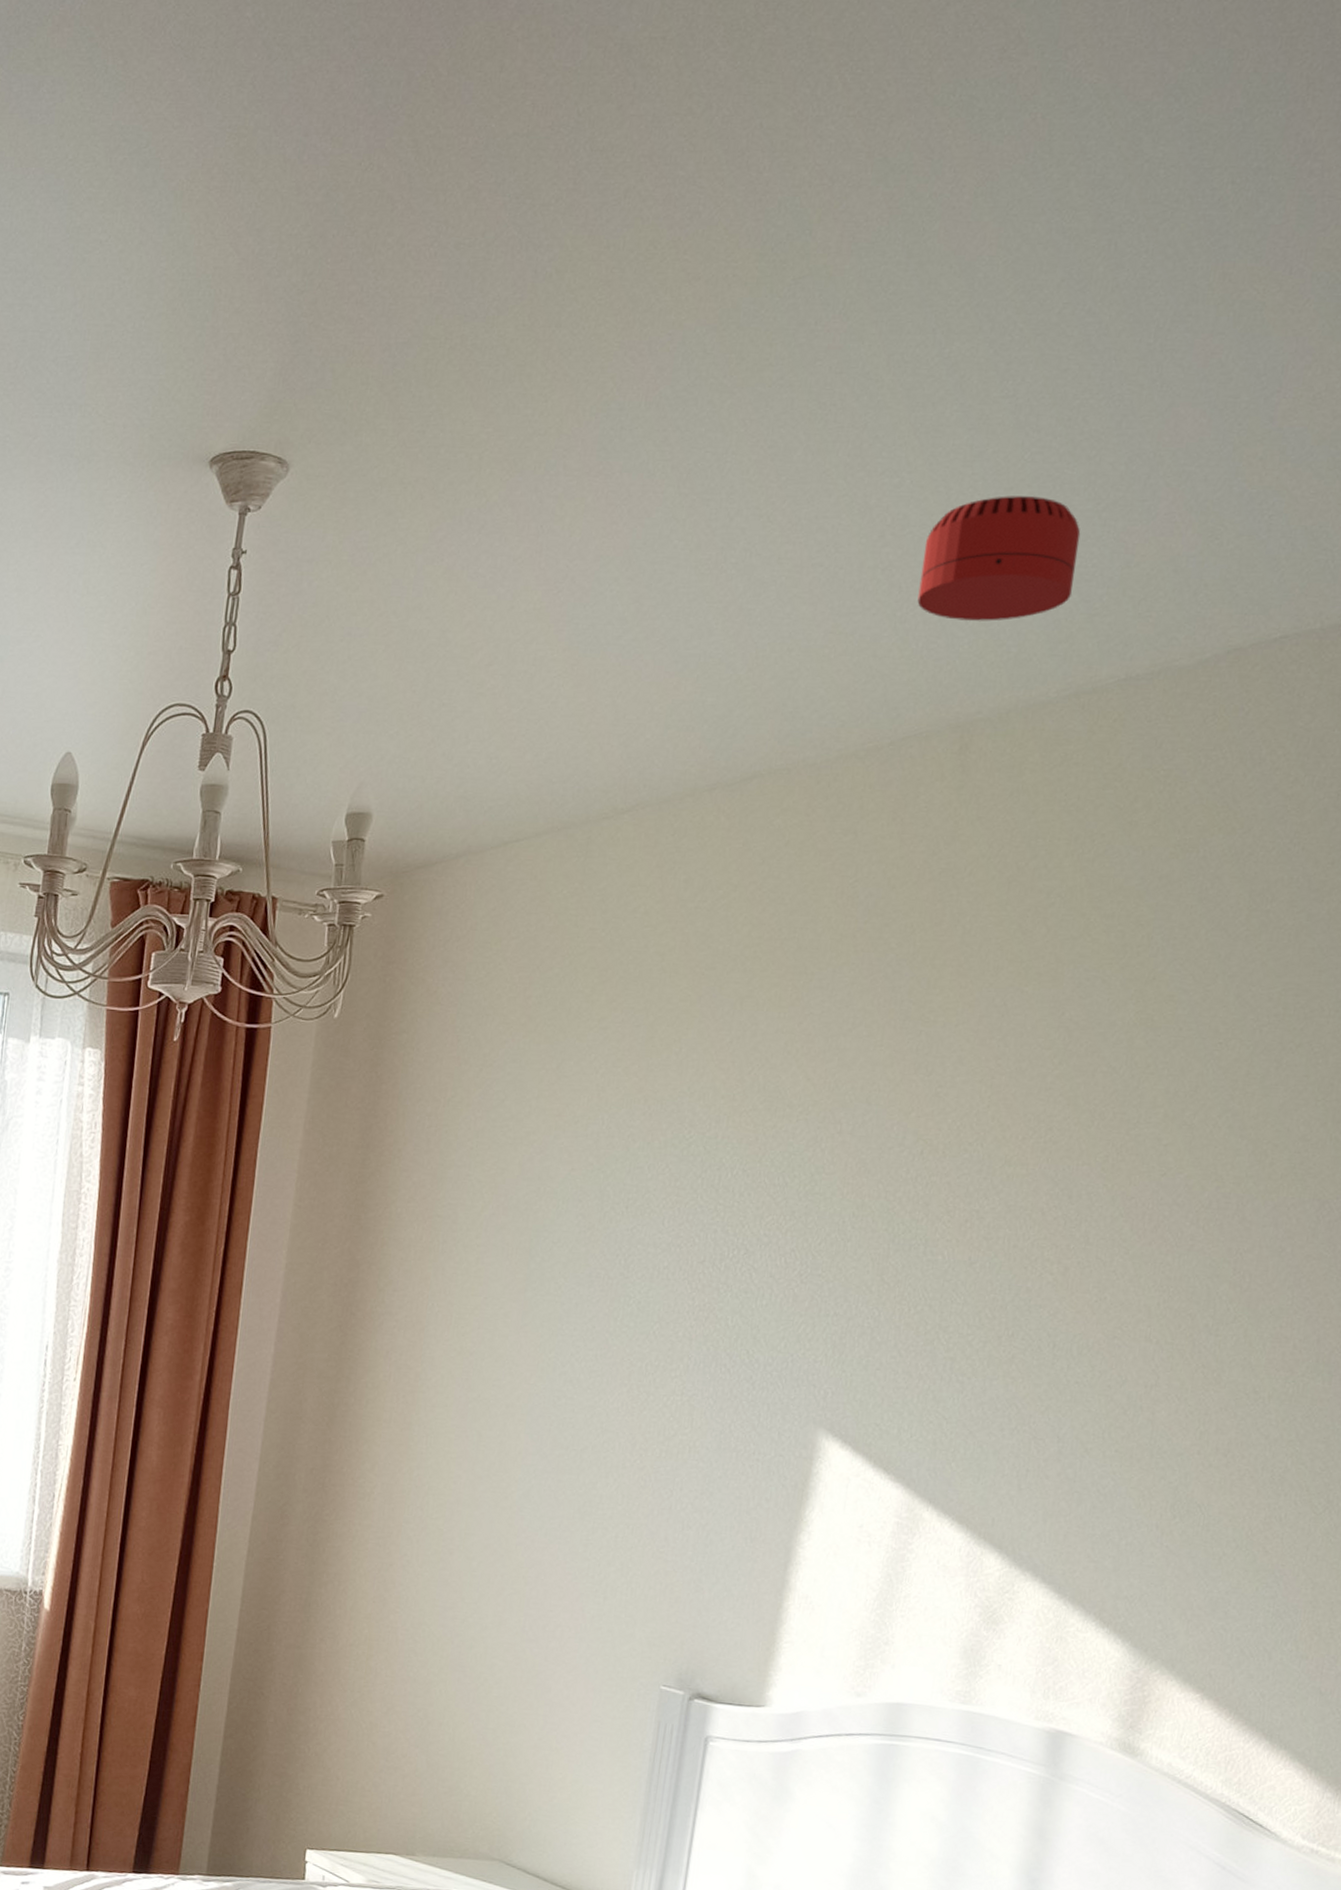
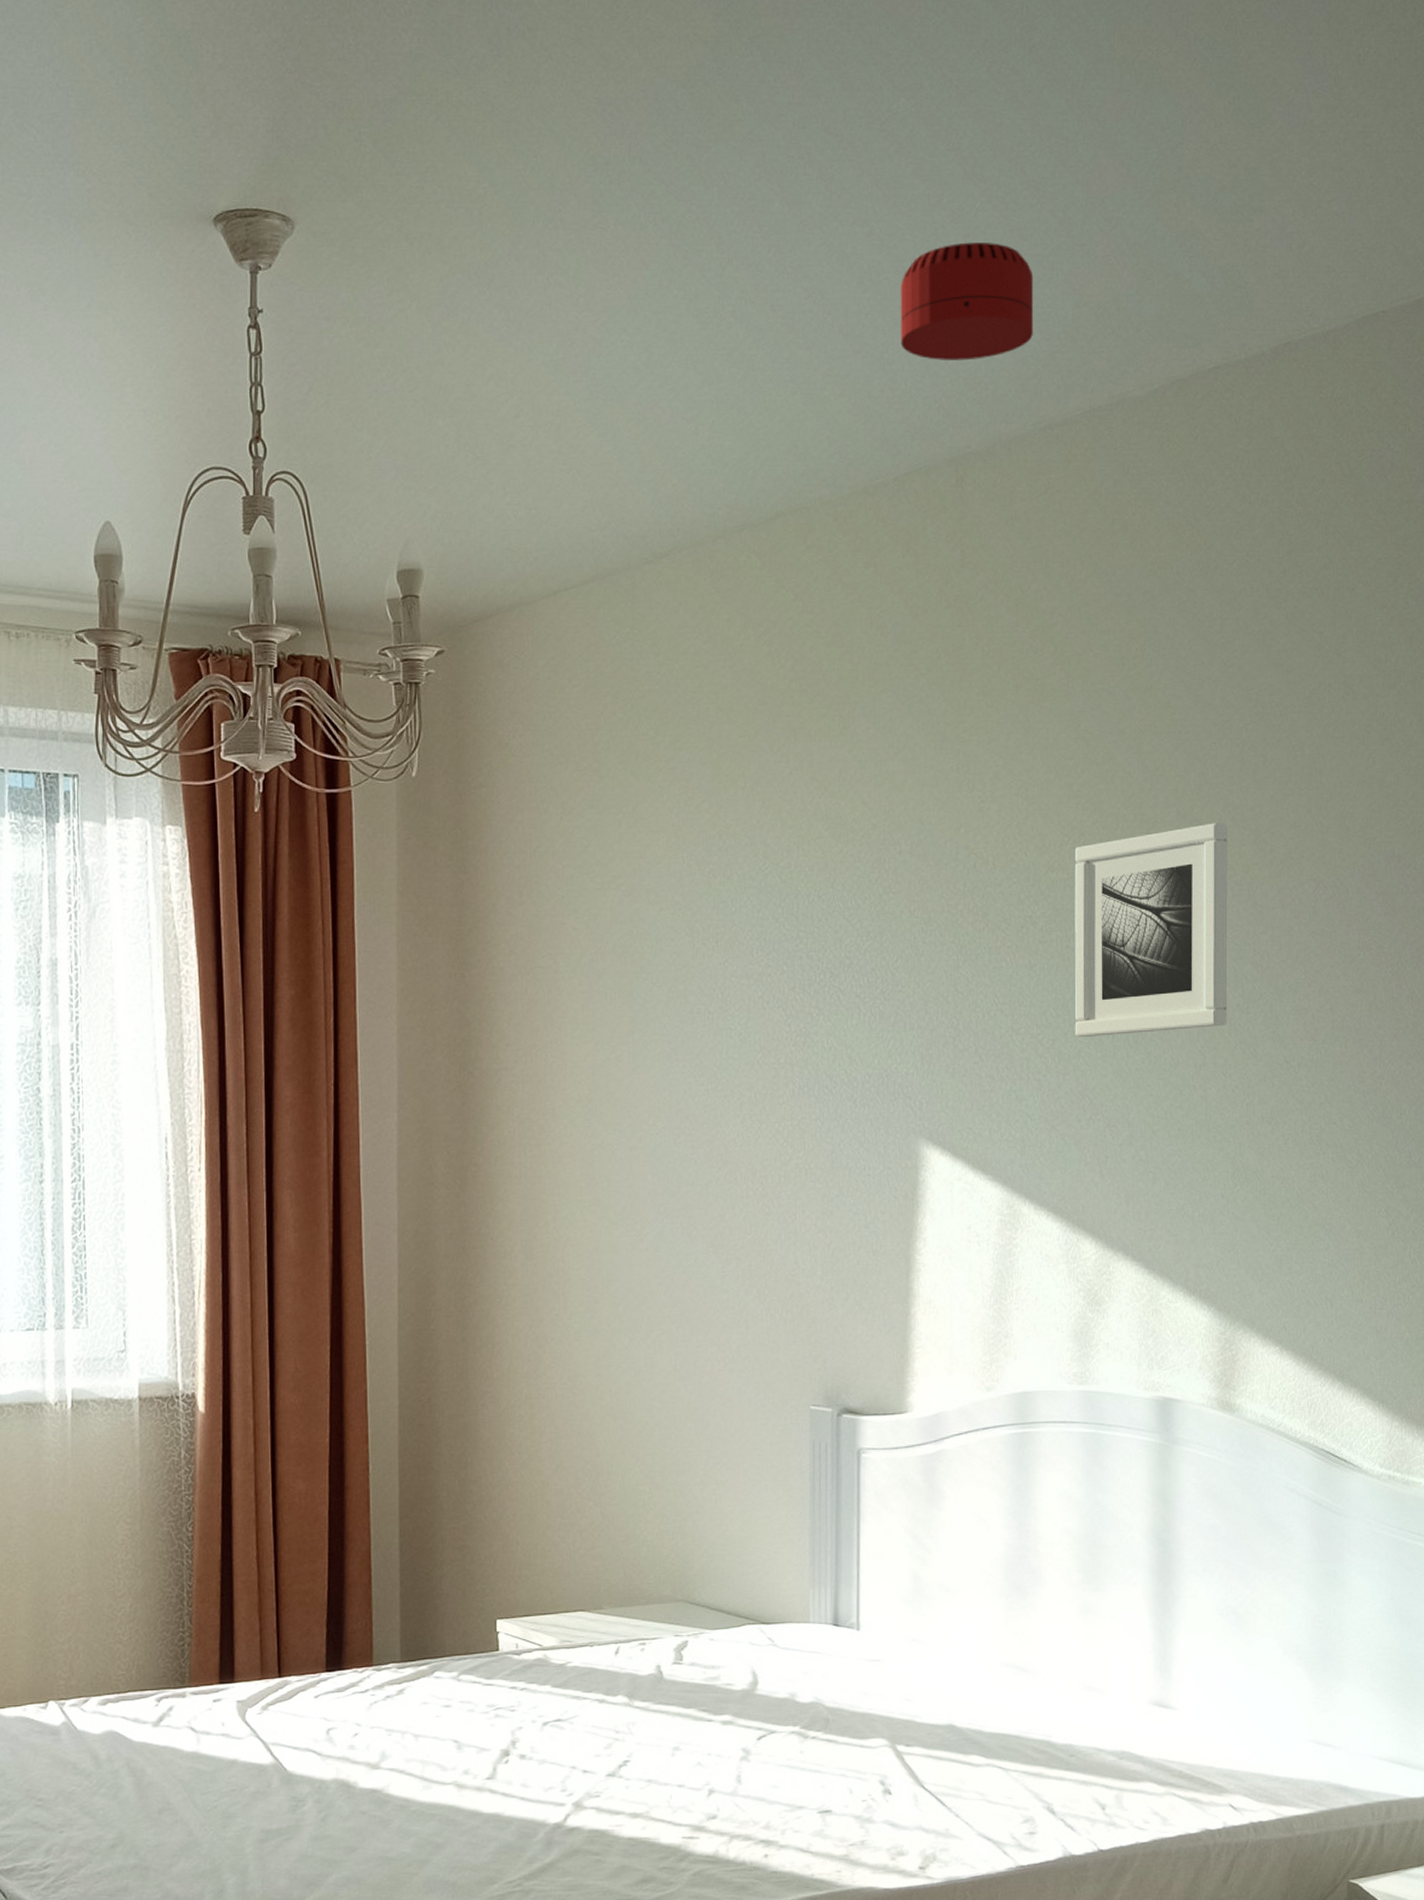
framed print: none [1010,1128,1222,1347] -> present [1074,823,1228,1038]

